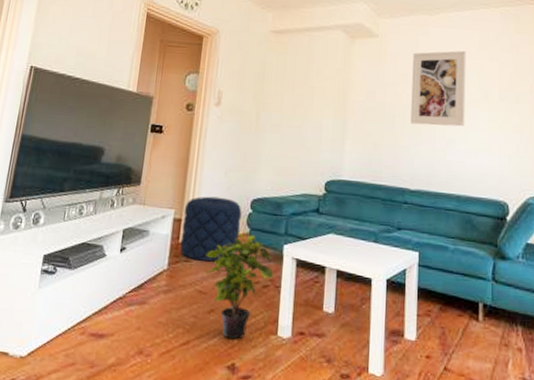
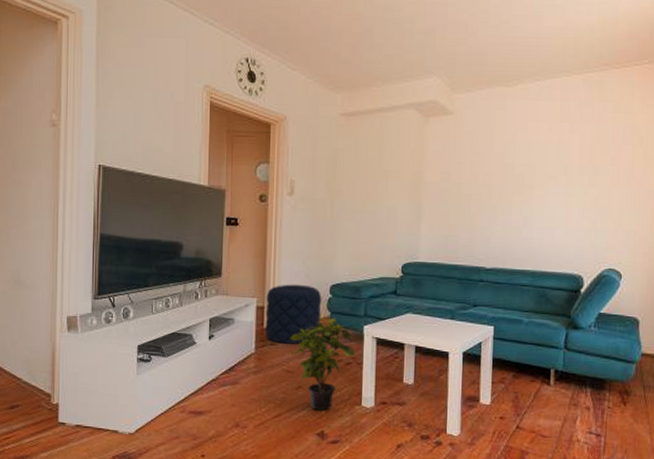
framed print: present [410,50,466,127] -> none [487,123,546,204]

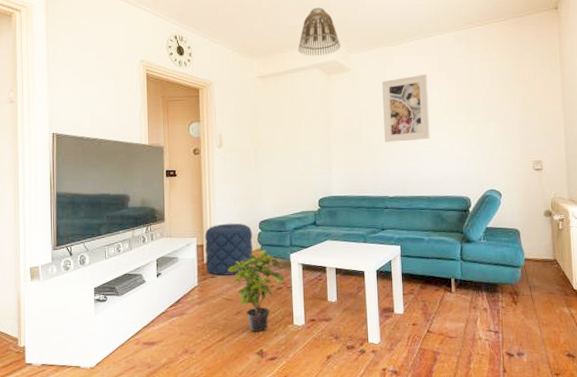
lamp shade: none [392,34,444,94] -> present [298,7,341,56]
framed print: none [487,123,546,204] -> present [382,74,430,142]

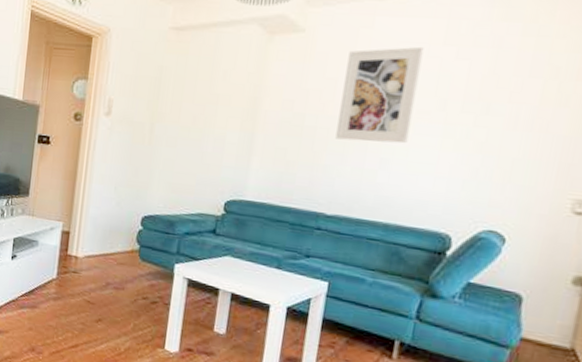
pouf: present [204,223,253,276] -> none [68,210,132,275]
potted plant: present [226,249,285,332] -> none [89,248,164,348]

